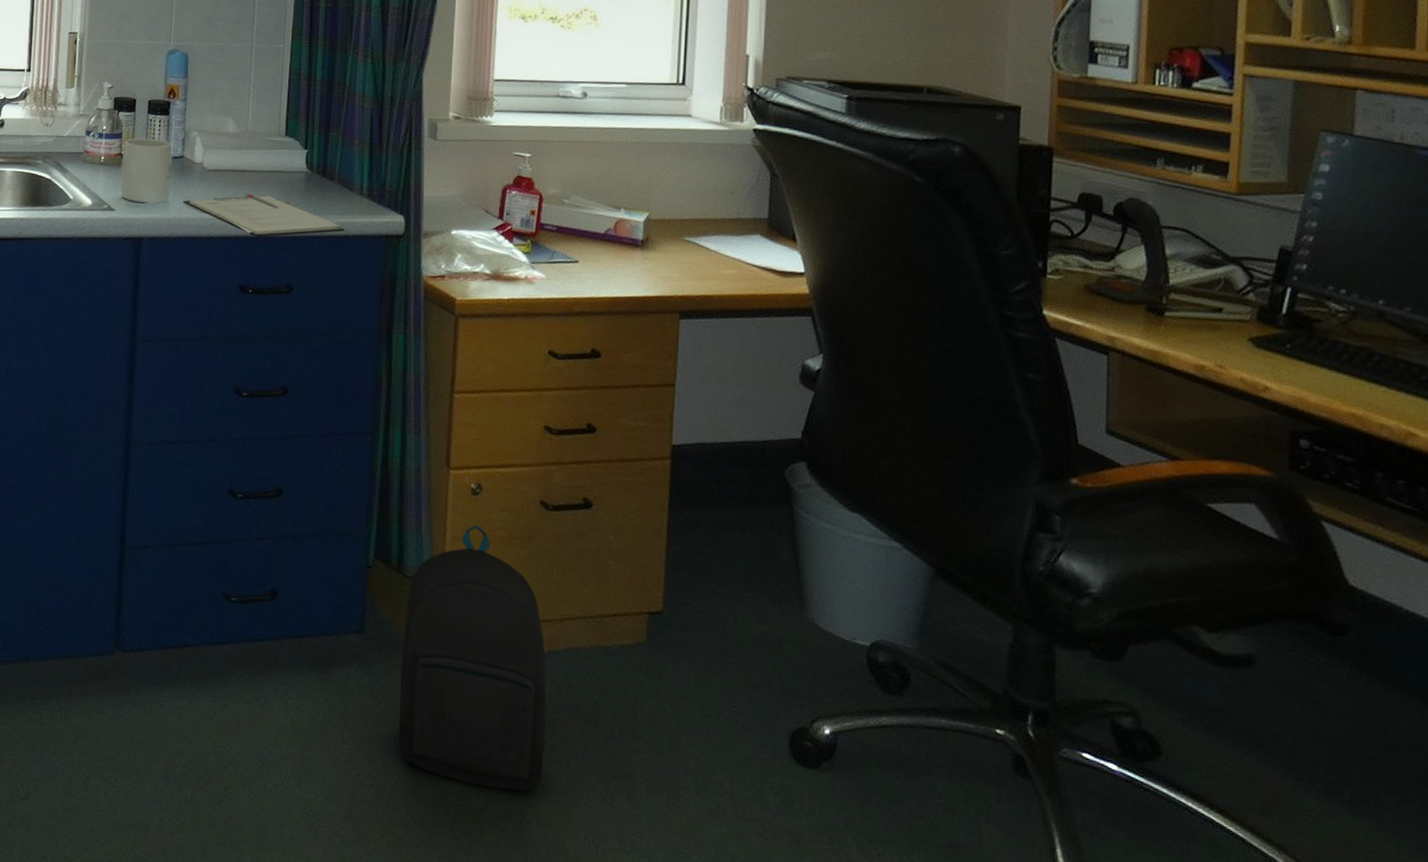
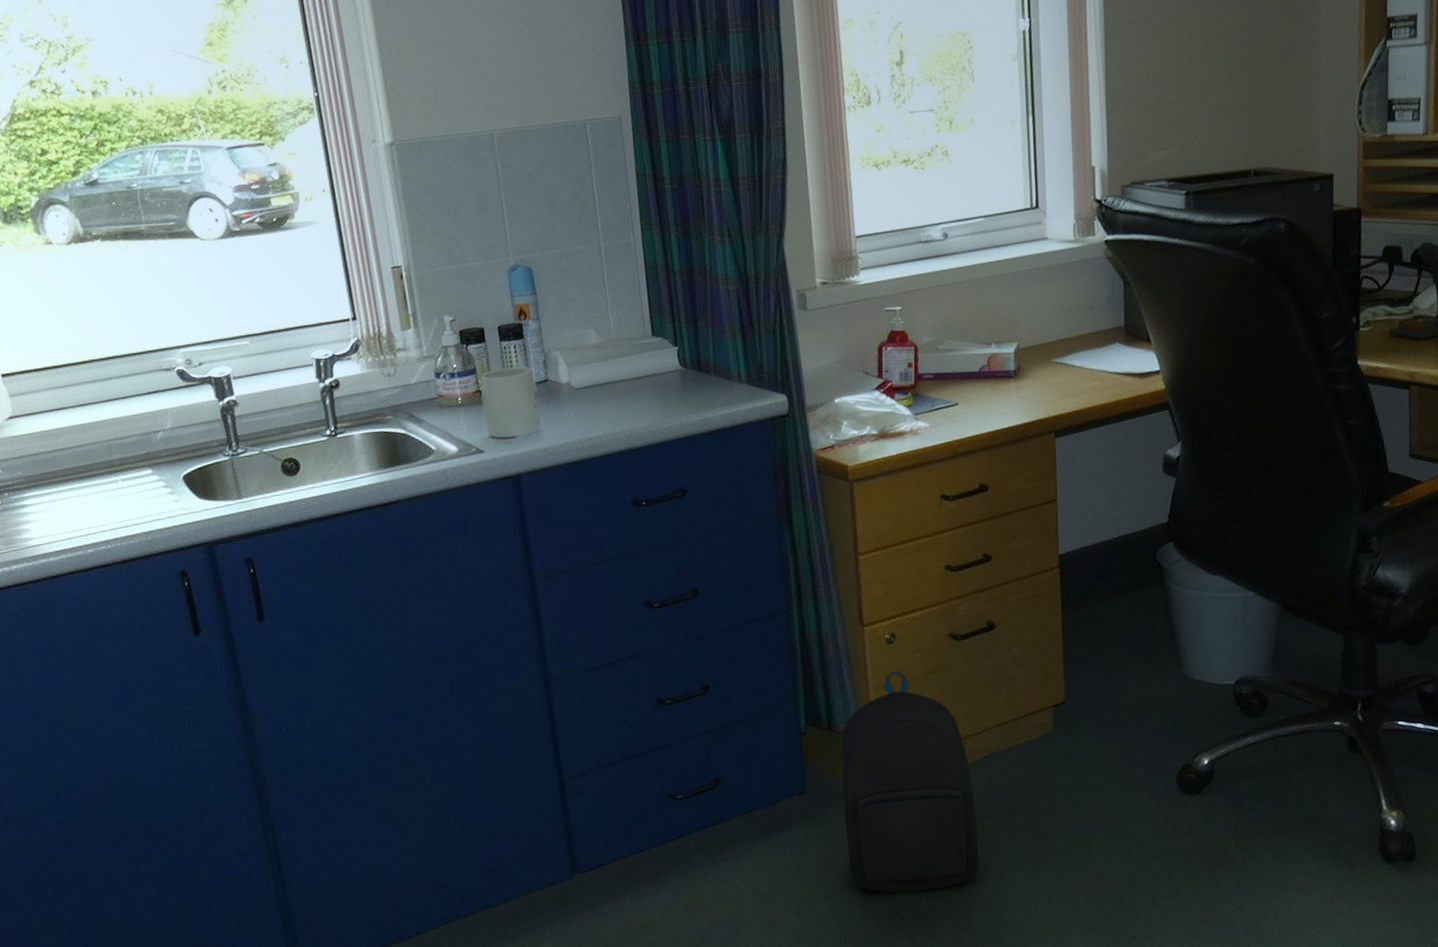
clipboard: present [183,193,344,237] -> none [556,401,729,448]

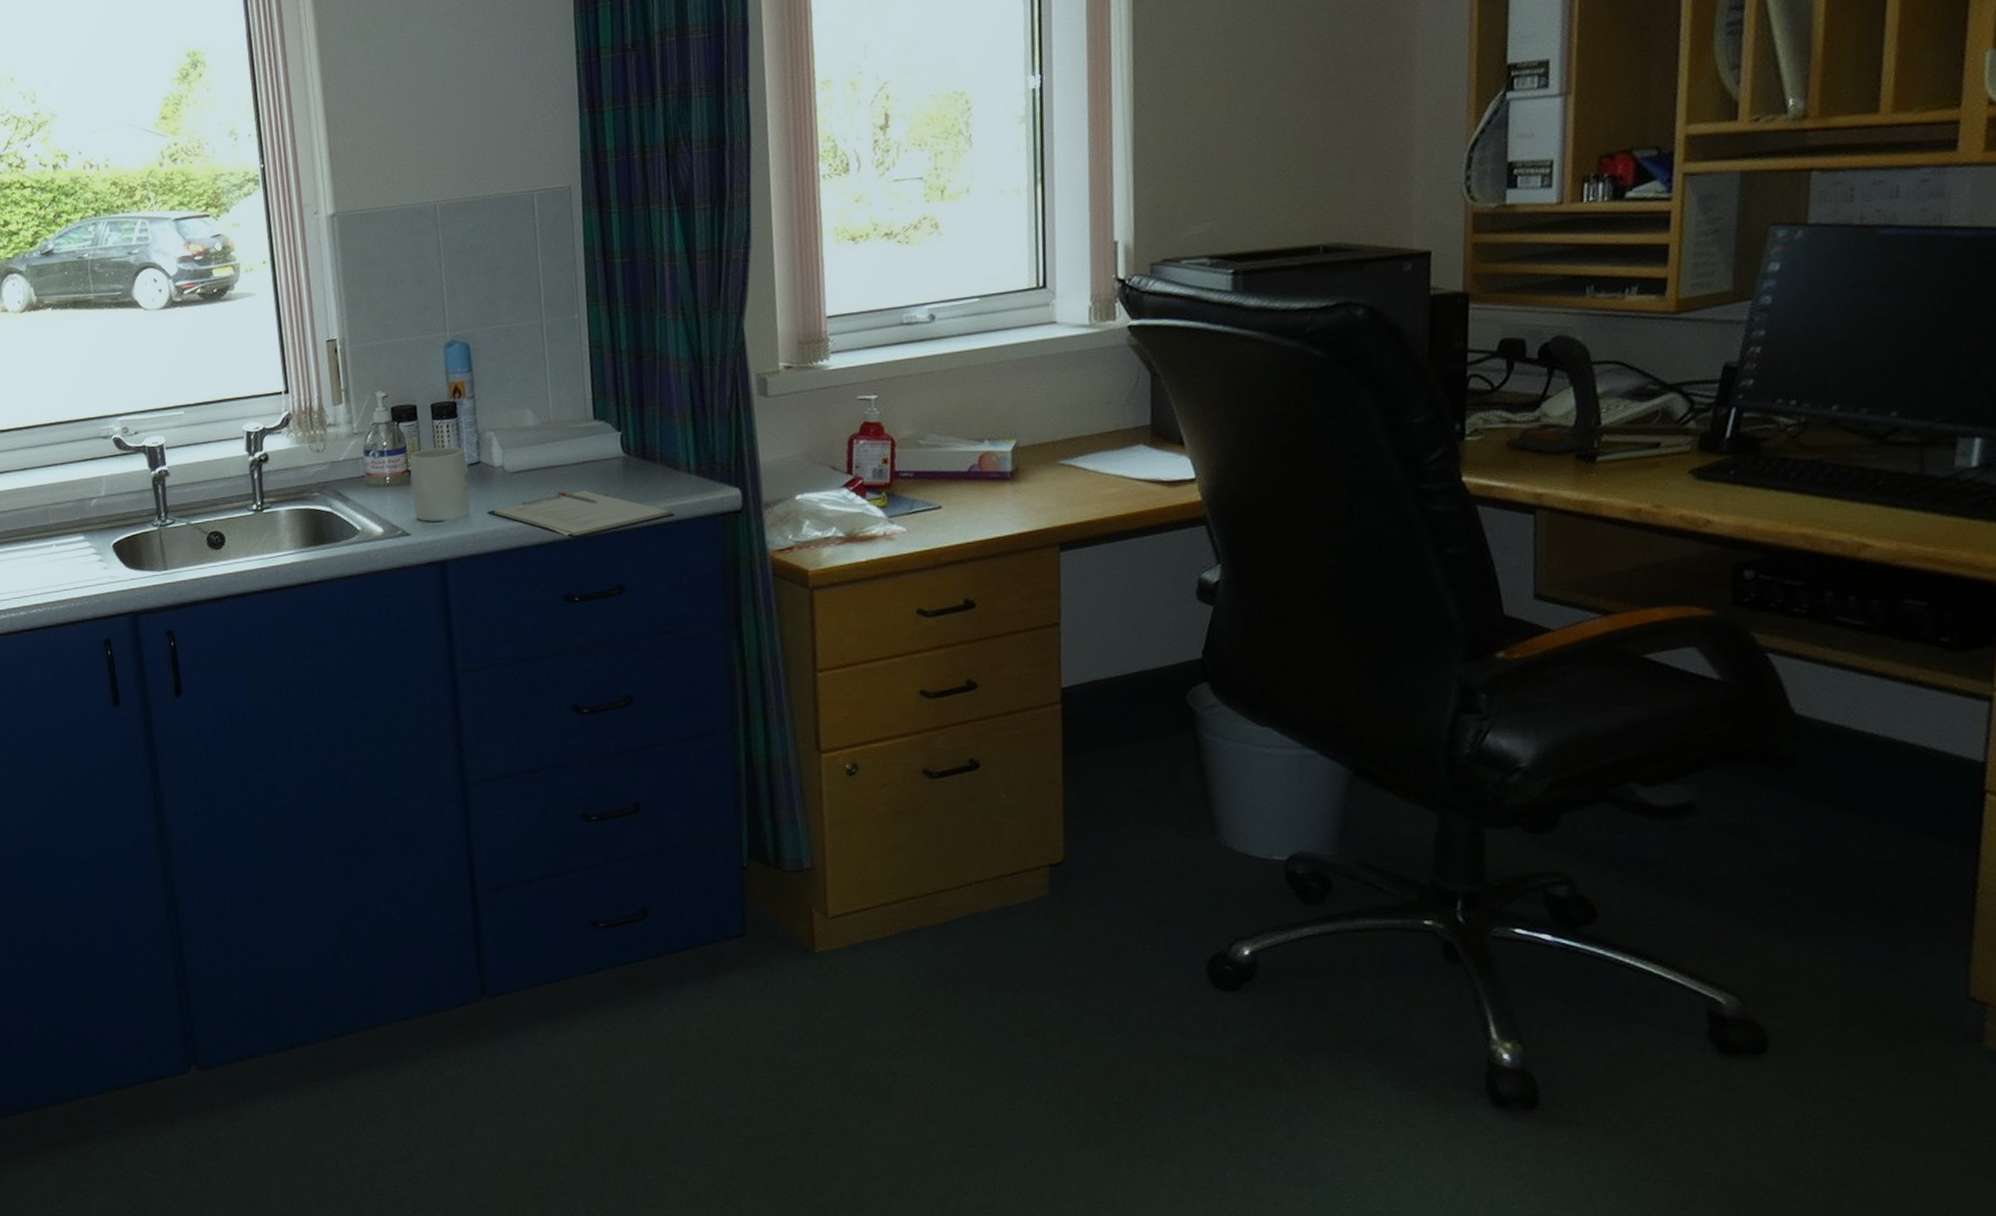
clipboard: none [556,401,729,448] -> present [487,489,674,539]
backpack: present [841,670,979,893] -> none [788,806,951,1066]

